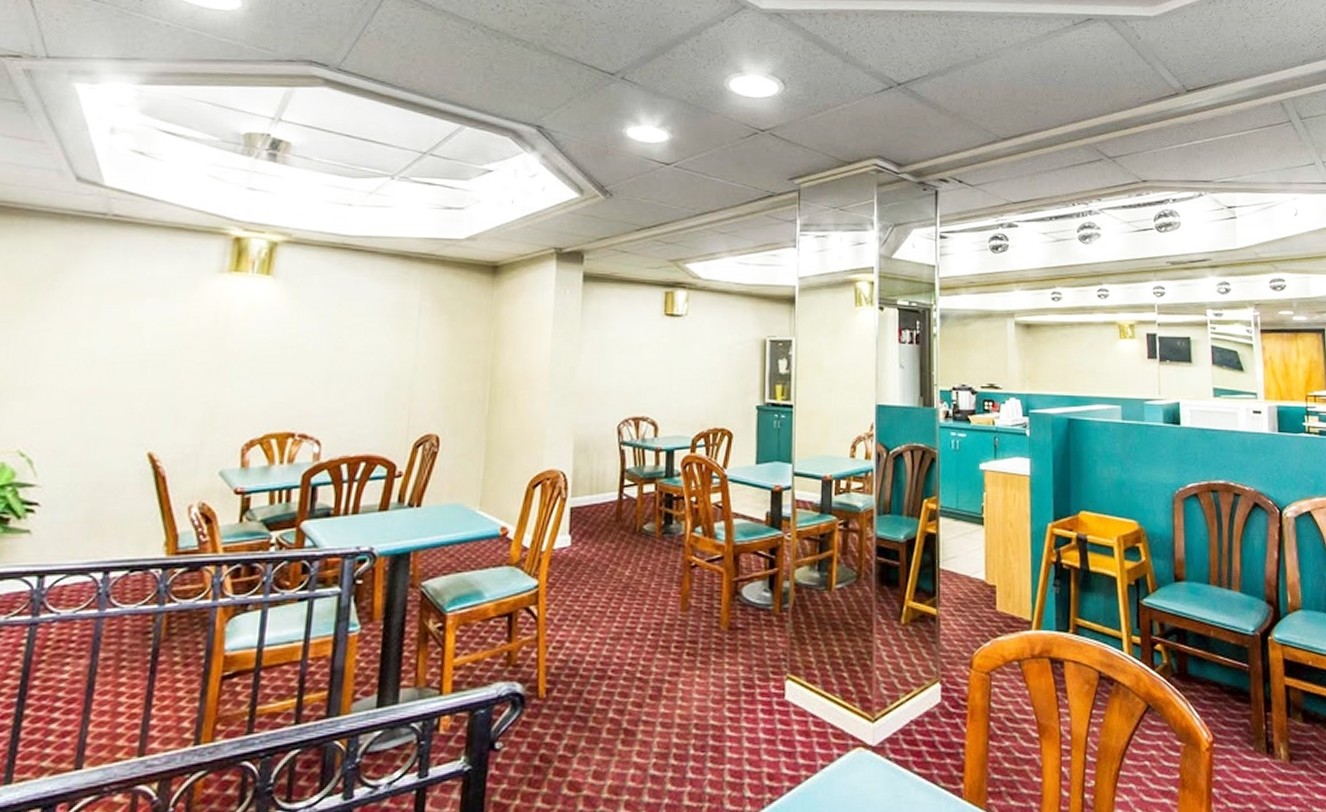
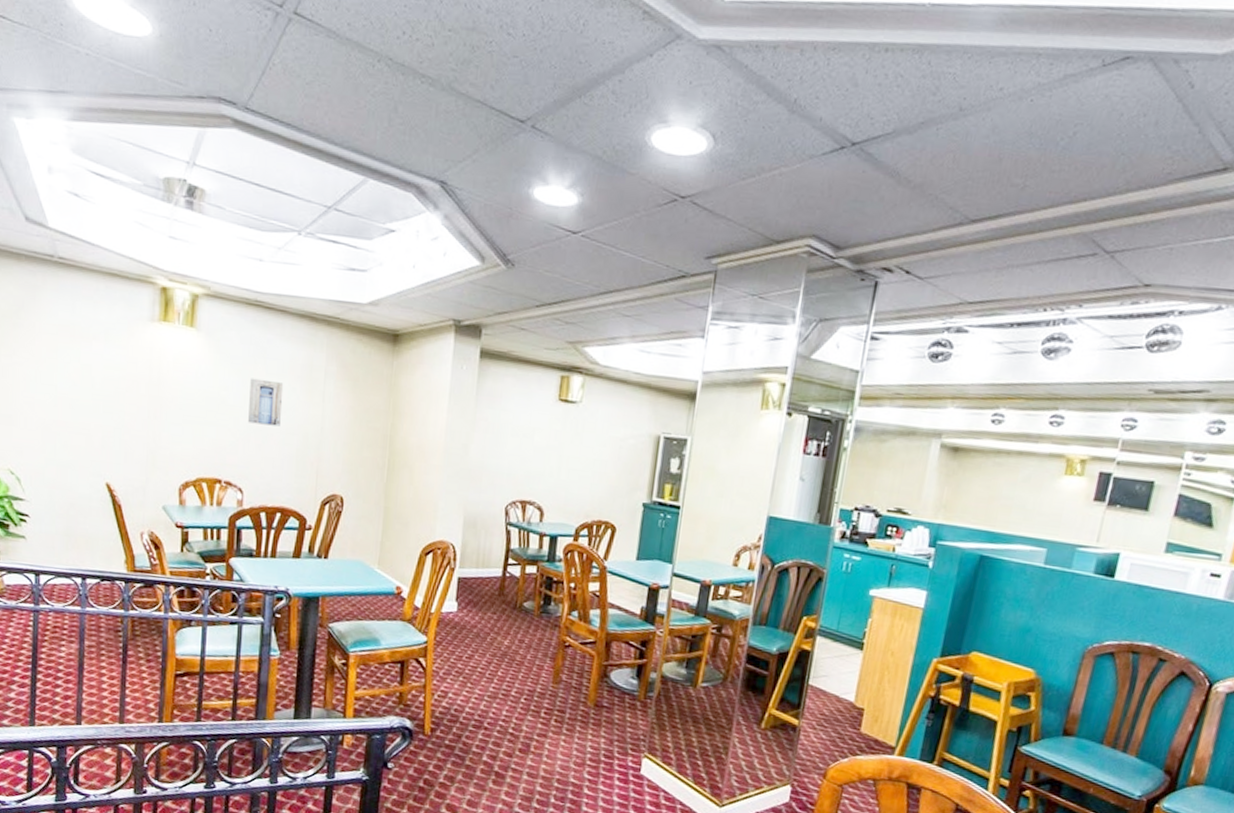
wall art: none [330,321,372,369] -> present [248,378,284,427]

